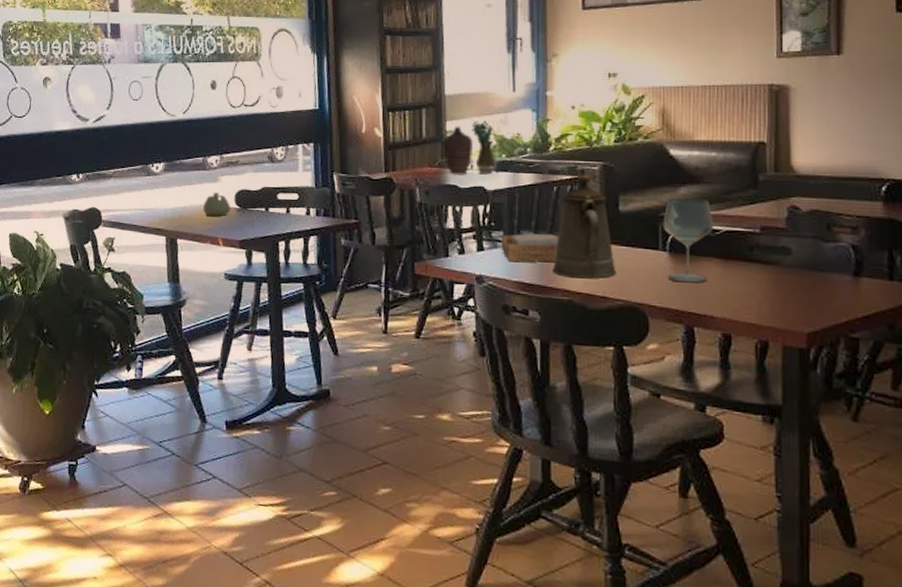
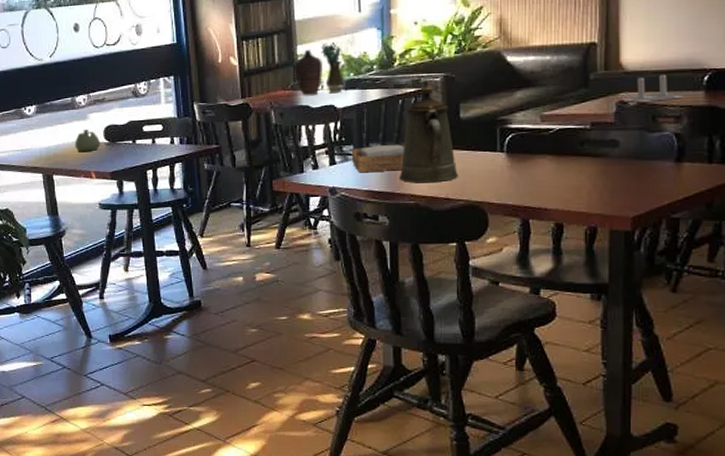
wine glass: present [663,198,714,283] -> none [500,101,548,180]
napkin holder: none [795,182,859,210] -> present [623,75,683,103]

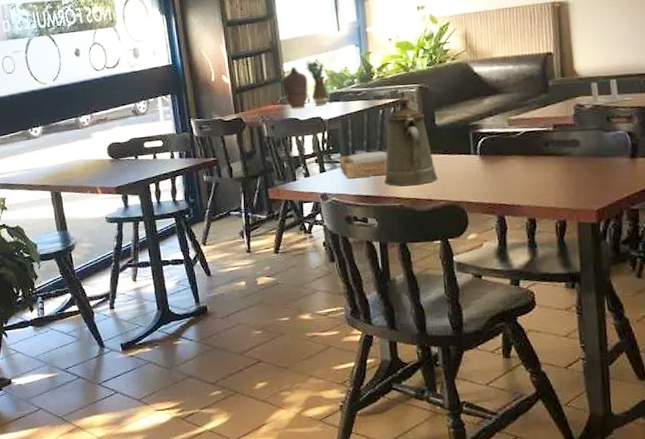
sugar bowl: present [75,130,101,151] -> none [80,148,105,169]

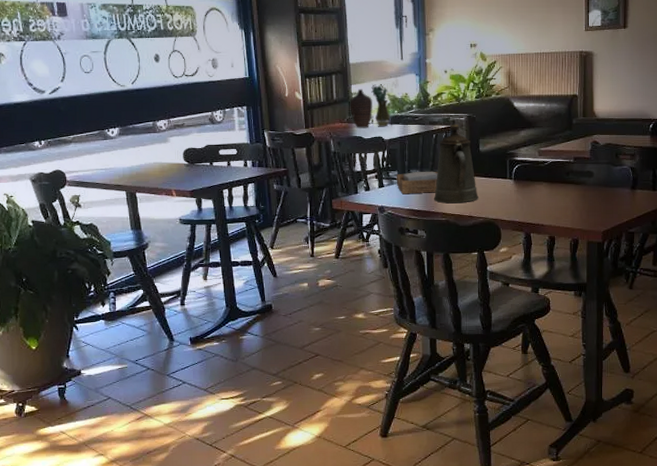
napkin holder: present [580,80,632,106] -> none [596,122,636,144]

